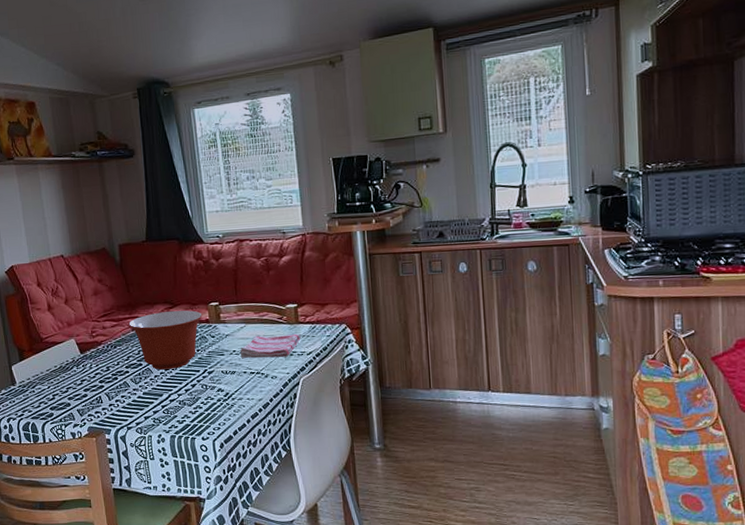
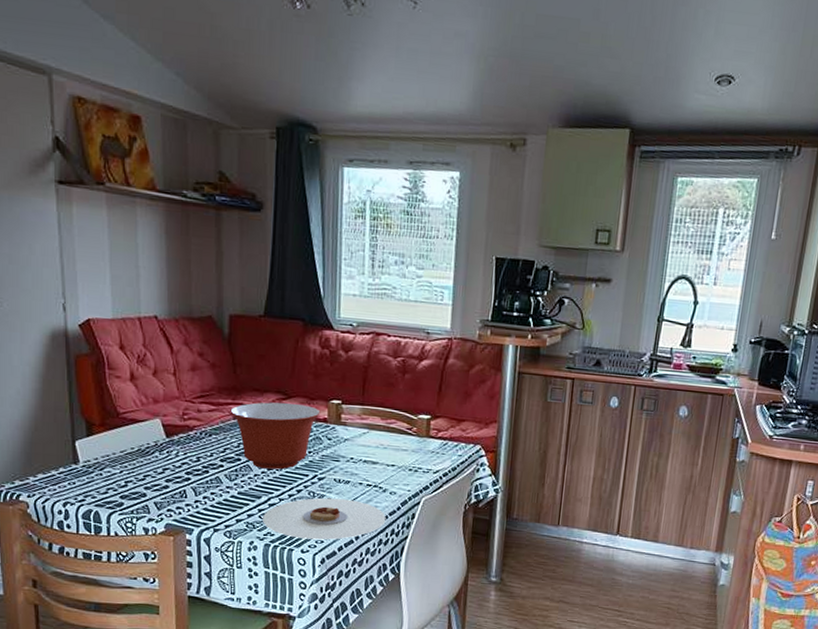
plate: none [166,387,272,428] -> present [263,497,386,540]
dish towel: present [240,333,301,358] -> none [358,444,430,473]

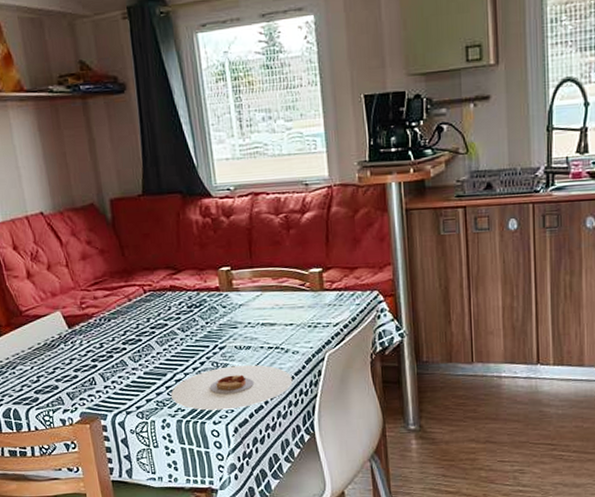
mixing bowl: present [230,402,321,470] -> none [124,276,212,346]

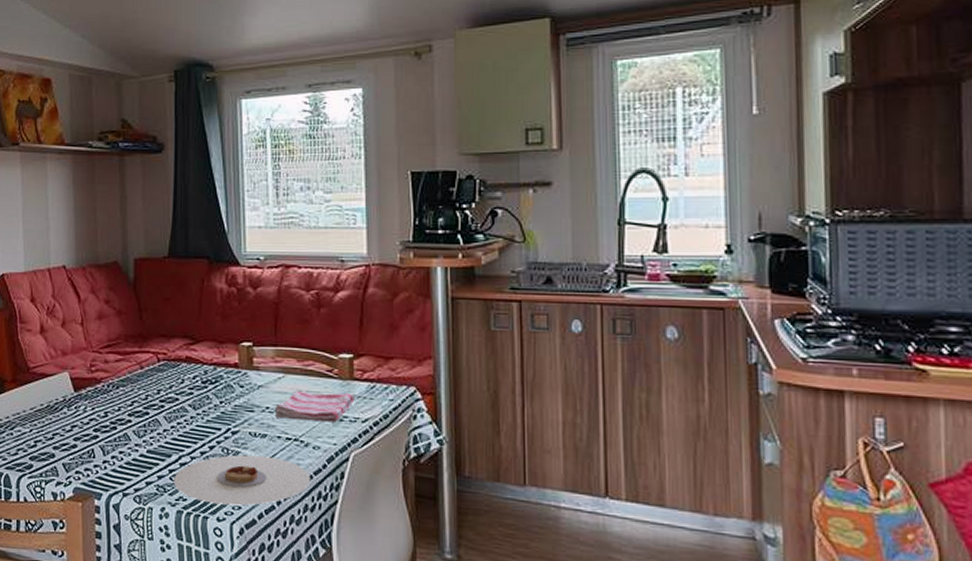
dish towel: none [256,302,326,331] -> present [275,390,355,423]

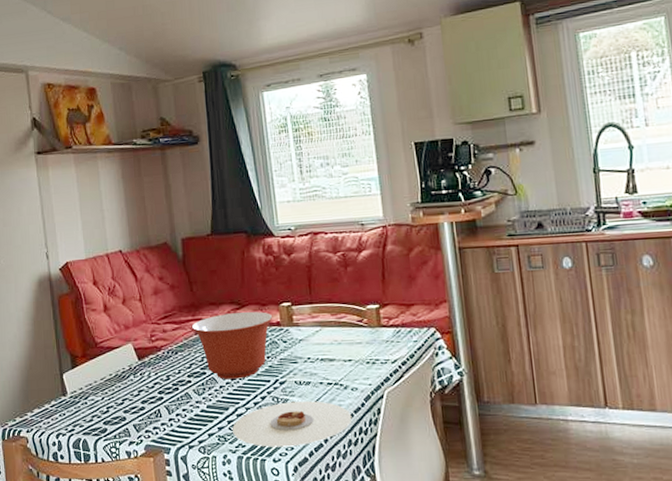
mixing bowl: none [137,348,231,424] -> present [191,311,273,379]
dish towel: present [275,390,355,423] -> none [315,338,384,367]

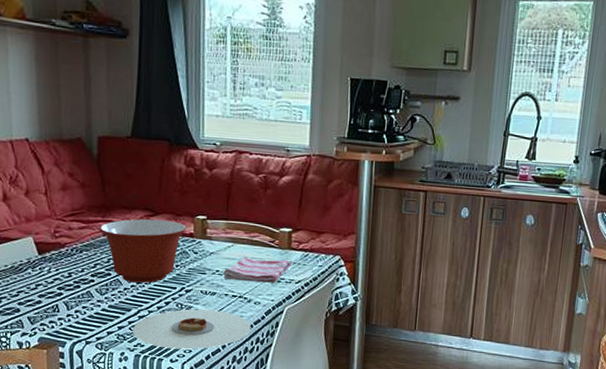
dish towel: none [315,338,384,367] -> present [224,257,291,283]

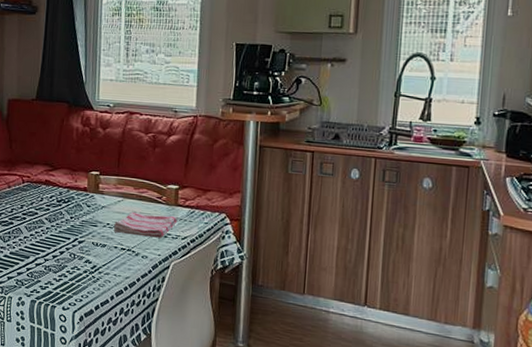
mixing bowl: present [100,219,187,283] -> none [6,173,81,233]
plate: present [133,309,251,350] -> none [30,259,139,299]

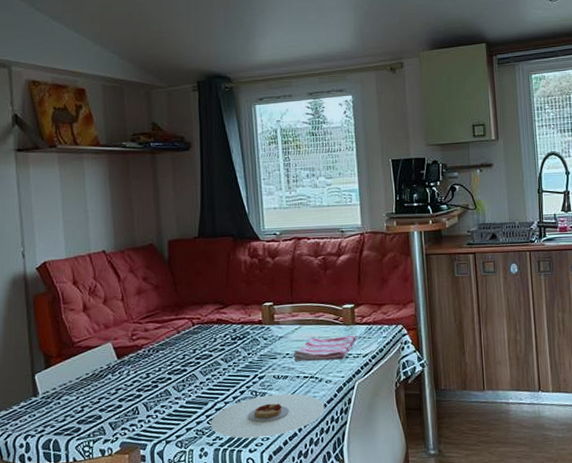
plate: none [30,259,139,299] -> present [211,393,325,439]

